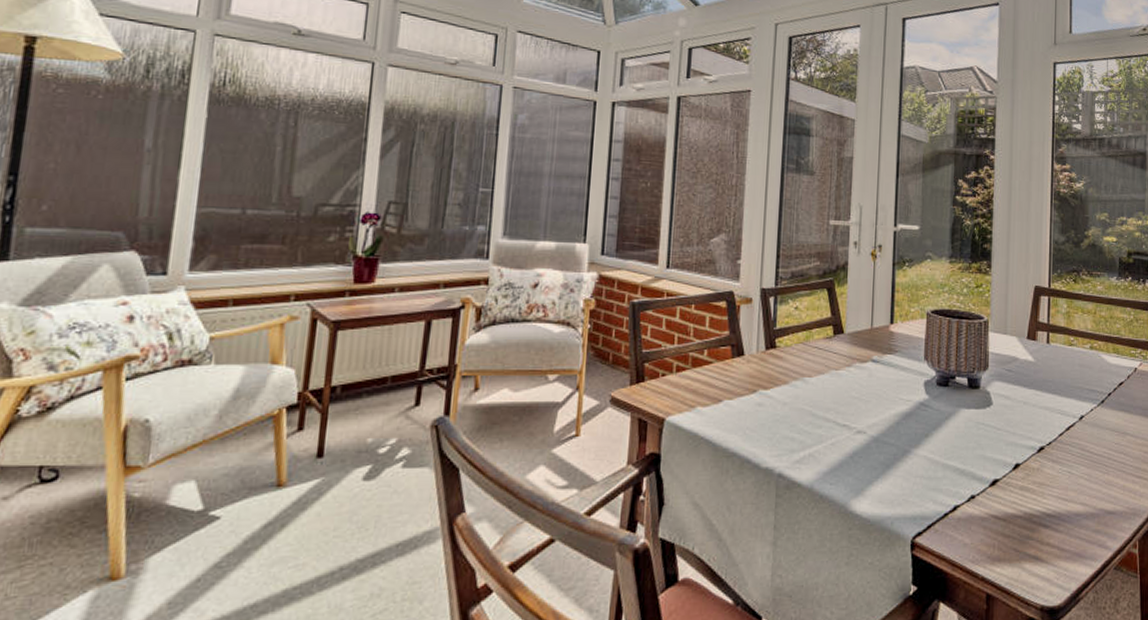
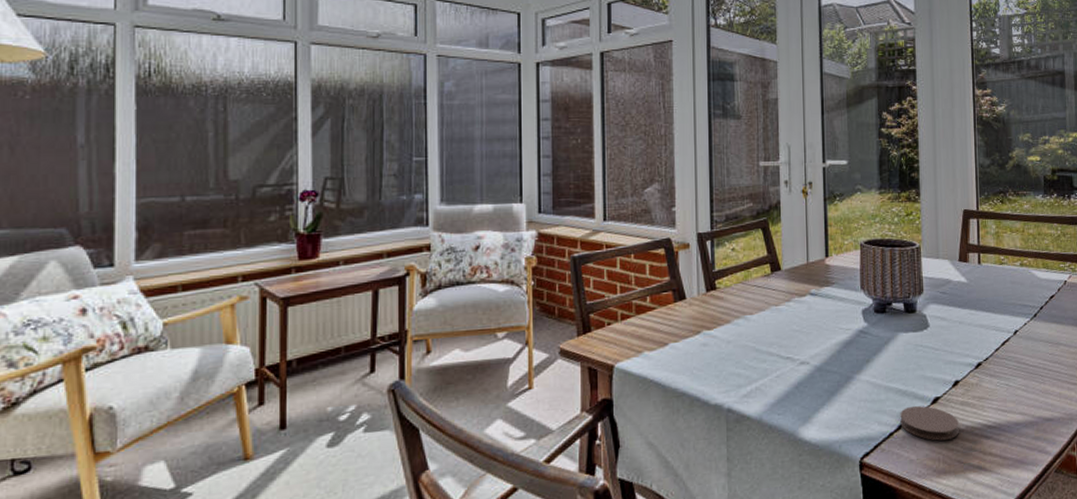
coaster: none [956,486,1017,526] -> present [900,405,959,441]

